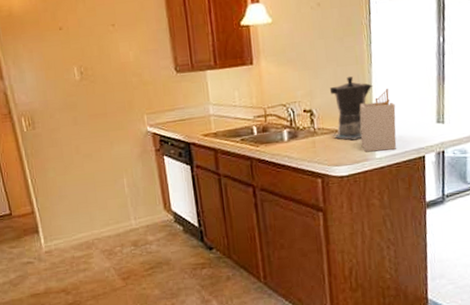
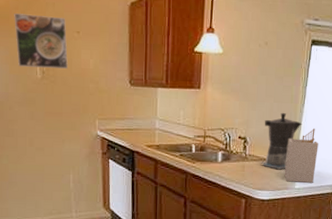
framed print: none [43,12,107,72] -> present [14,13,68,69]

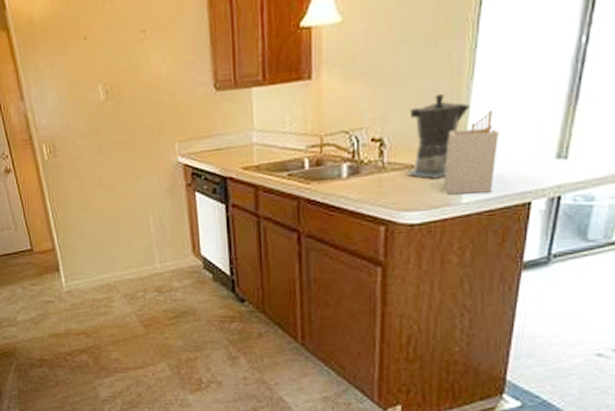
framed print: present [14,13,68,69] -> none [66,15,135,91]

